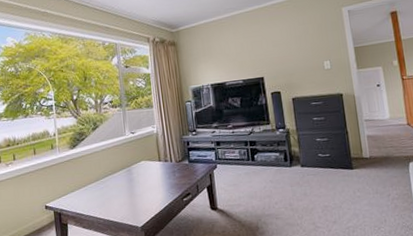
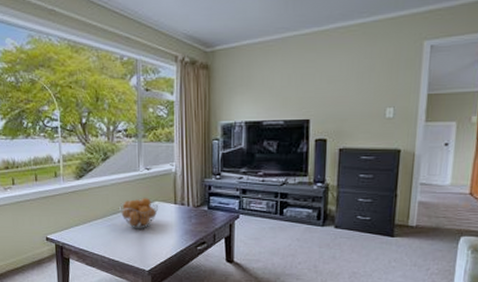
fruit basket: none [110,159,146,189] -> present [119,198,159,229]

